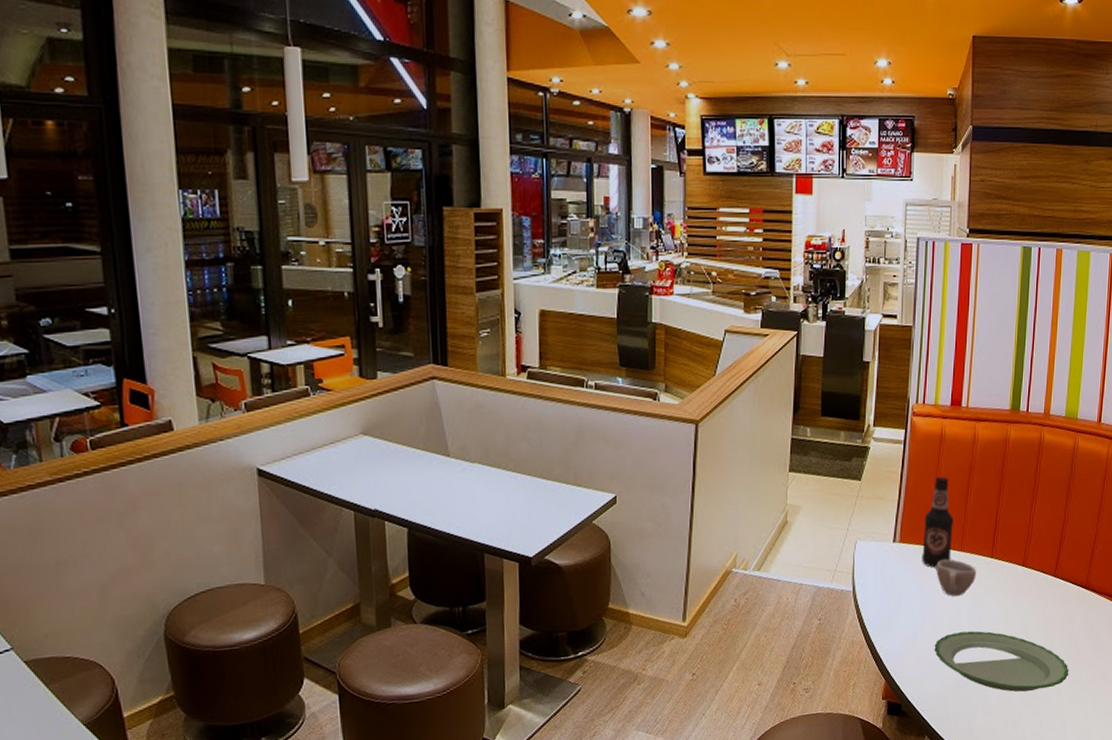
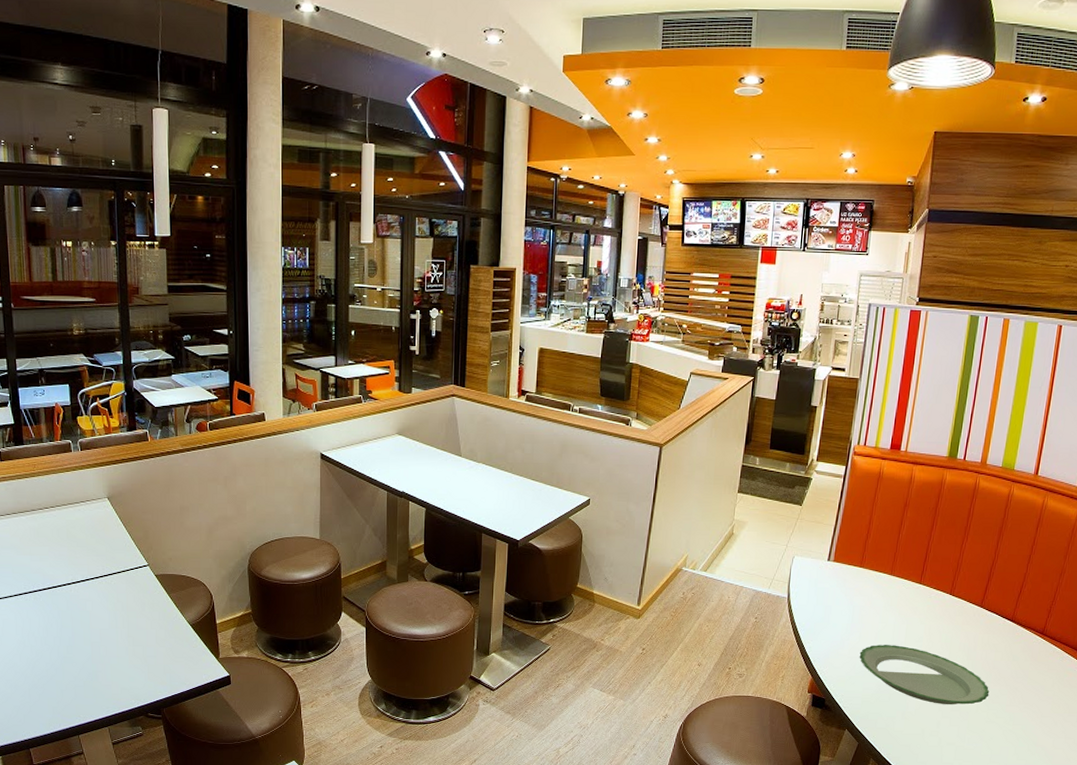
bottle: present [922,476,954,568] -> none [853,508,886,587]
cup: present [936,559,976,597] -> none [866,580,904,614]

